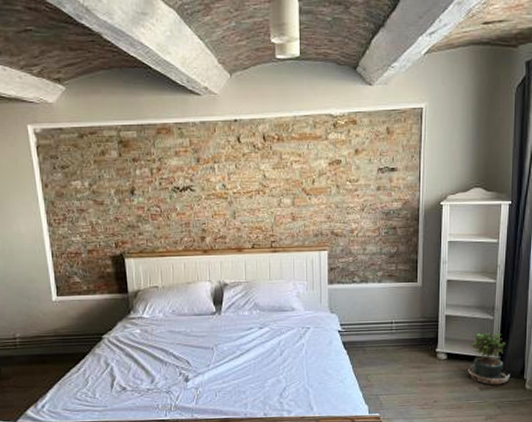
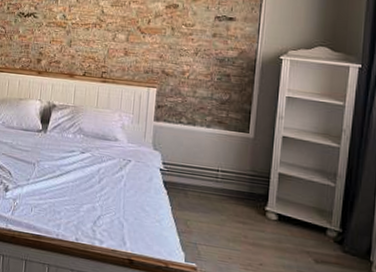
potted plant: present [468,333,510,385] -> none [302,199,353,261]

